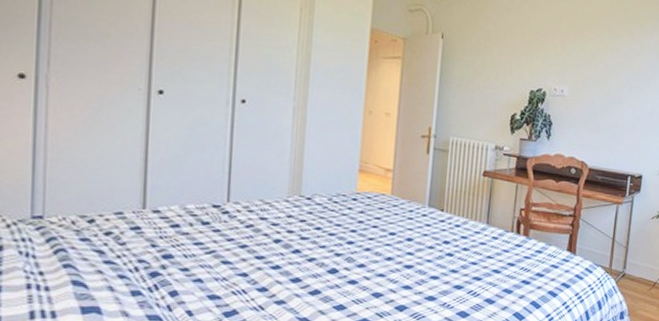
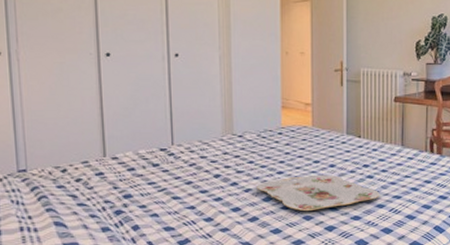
serving tray: none [322,248,459,288] -> present [256,175,380,212]

